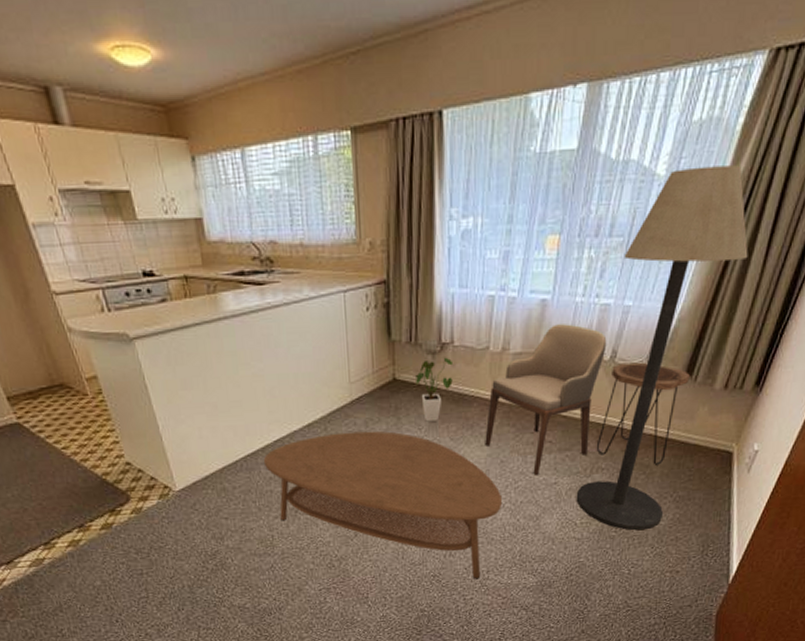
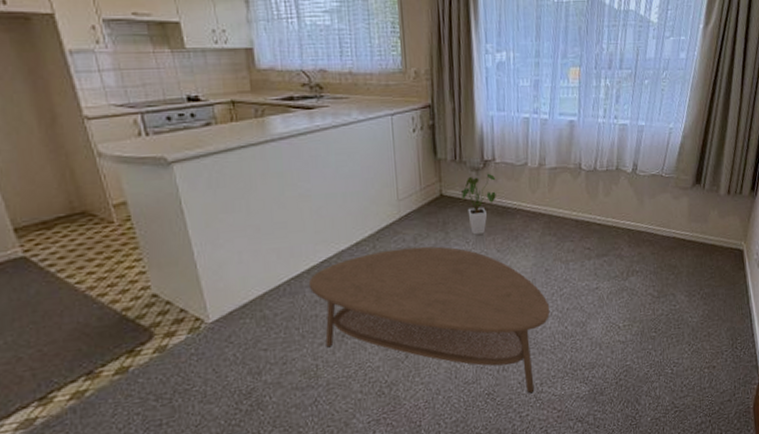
armchair: present [485,324,607,475] -> none [529,141,628,282]
floor lamp: present [576,165,748,531] -> none [616,16,729,330]
side table: present [596,362,690,465] -> none [629,173,699,266]

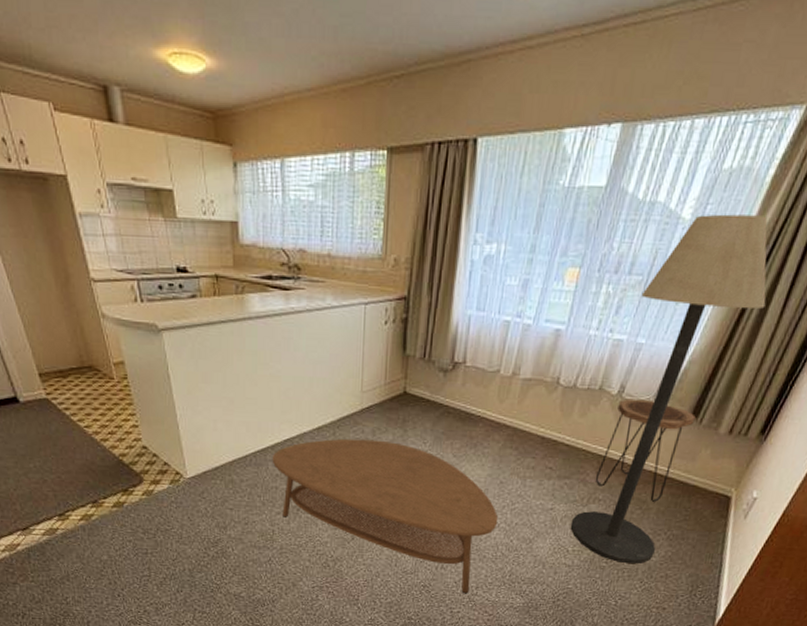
house plant: present [460,173,496,235] -> none [425,376,464,437]
floor lamp: none [616,16,729,330] -> present [570,214,768,564]
side table: none [629,173,699,266] -> present [595,398,695,502]

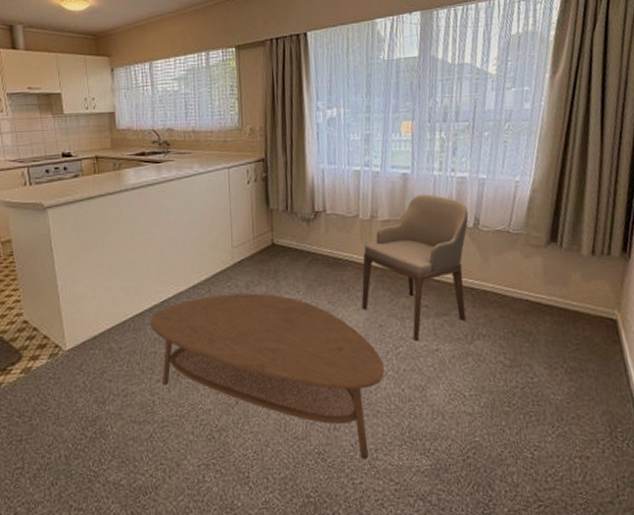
armchair: none [486,355,617,499] -> present [361,194,469,341]
floor lamp: present [570,214,768,564] -> none [460,65,585,406]
side table: present [595,398,695,502] -> none [473,229,555,332]

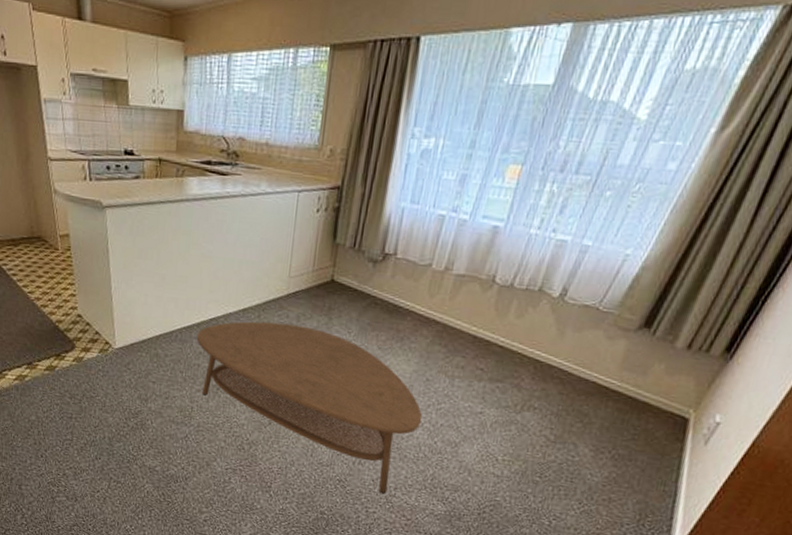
armchair: present [361,194,469,341] -> none [412,252,559,401]

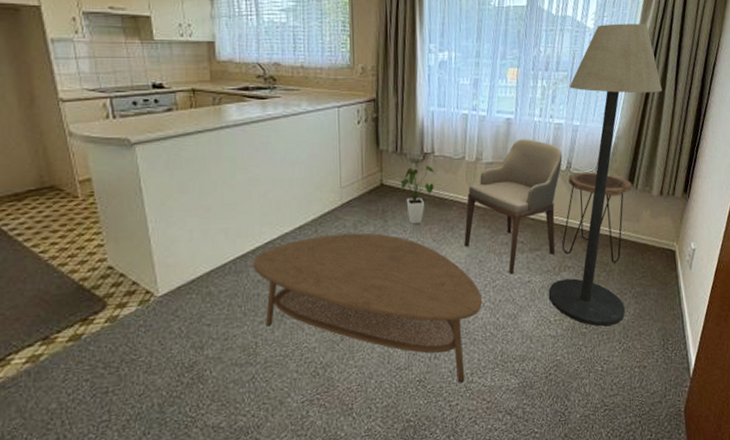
house plant: none [352,267,394,328] -> present [400,165,435,224]
armchair: none [412,252,559,401] -> present [464,139,563,274]
floor lamp: none [500,115,736,483] -> present [548,23,662,327]
side table: none [530,302,648,416] -> present [561,172,632,263]

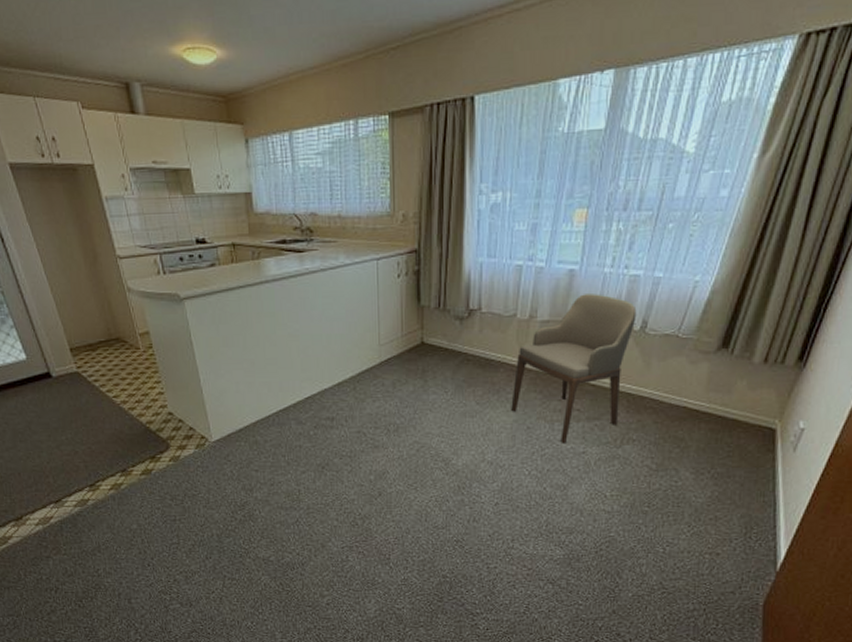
coffee table: present [252,232,482,383] -> none [294,392,527,548]
house plant: present [400,165,435,224] -> none [442,323,481,385]
floor lamp: present [548,23,662,327] -> none [605,142,785,507]
side table: present [561,172,632,263] -> none [626,333,726,439]

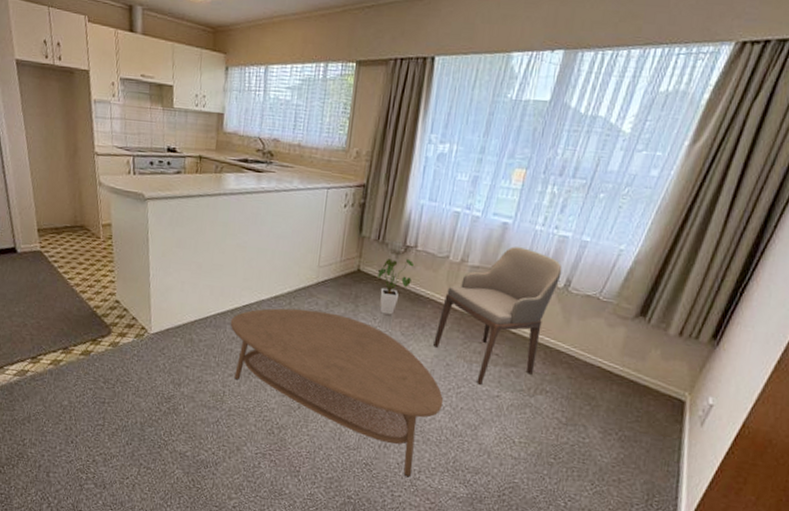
coffee table: none [294,392,527,548] -> present [230,308,443,478]
house plant: none [442,323,481,385] -> present [377,258,415,315]

